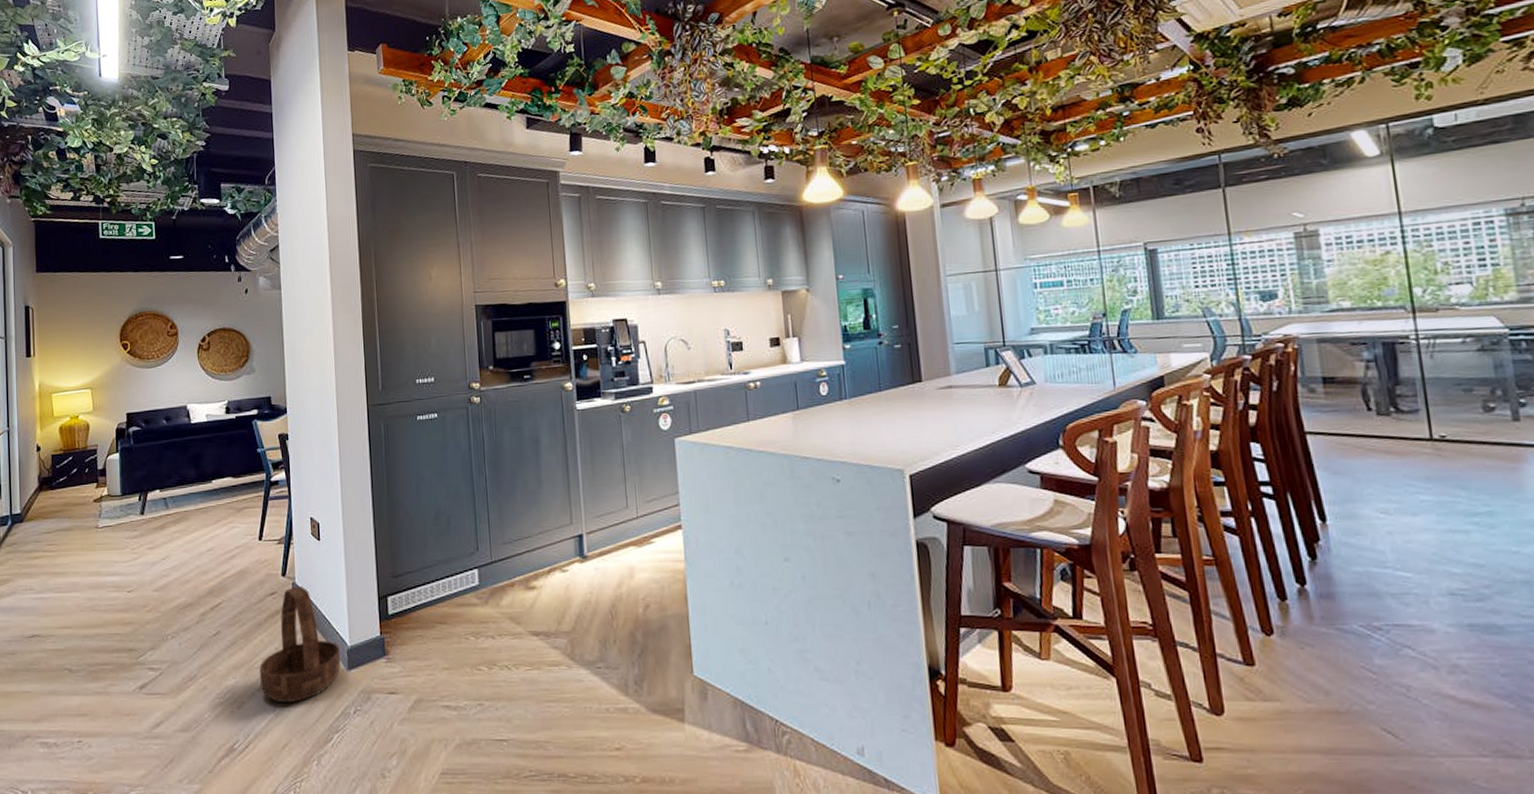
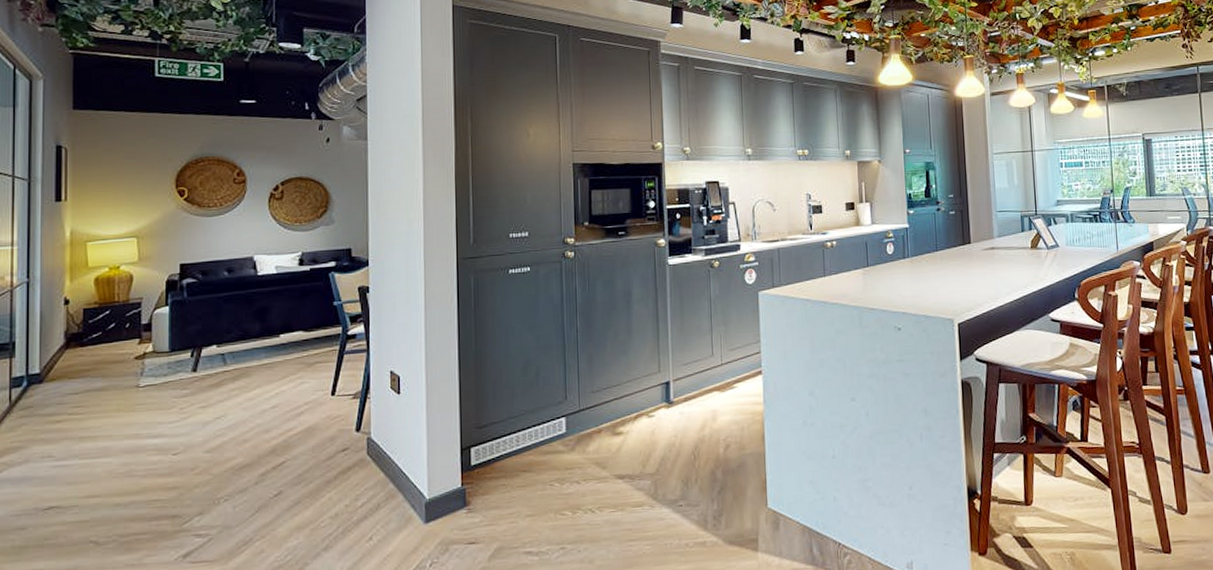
basket: present [259,585,340,703] -> none [326,440,417,561]

